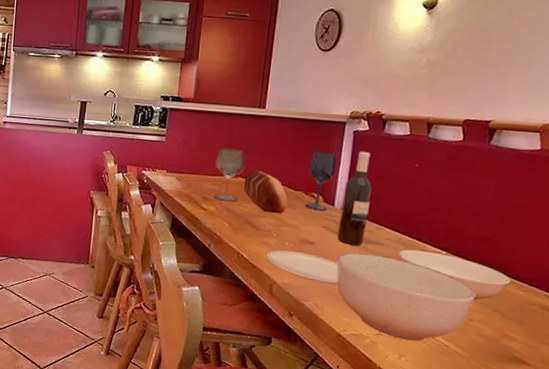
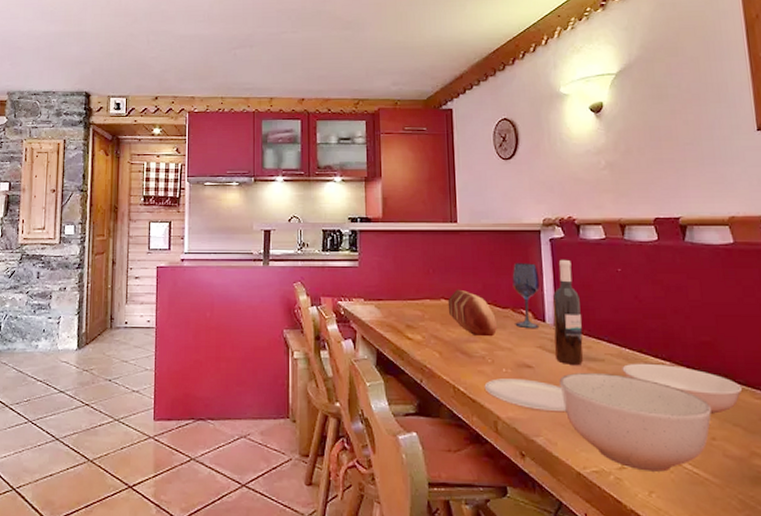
wine glass: present [213,148,246,202] -> none [414,268,447,328]

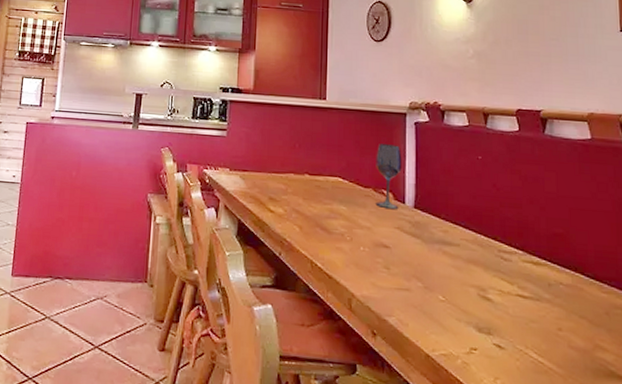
bread loaf: present [447,289,498,337] -> none [311,165,359,215]
plate: present [484,378,567,413] -> none [341,256,420,295]
wine bottle: present [552,259,584,364] -> none [412,143,441,248]
bowl: present [559,372,712,472] -> none [415,255,560,359]
bowl: present [622,363,743,414] -> none [476,250,591,305]

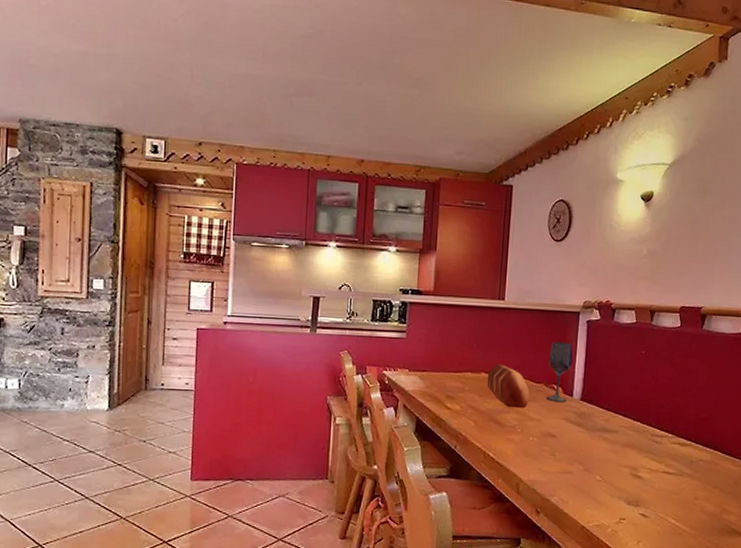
bread loaf: none [311,165,359,215] -> present [487,363,531,409]

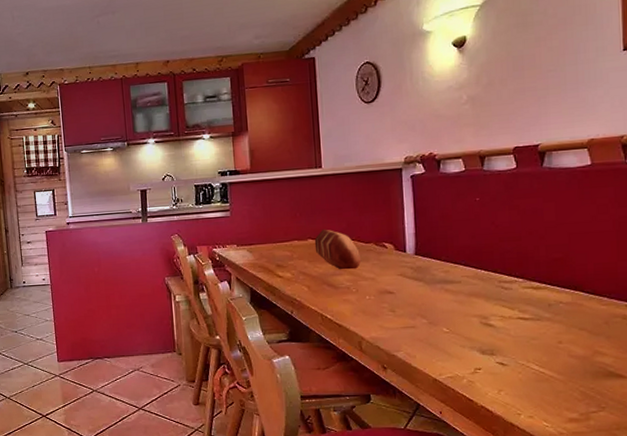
wineglass: present [546,342,573,403] -> none [374,200,401,260]

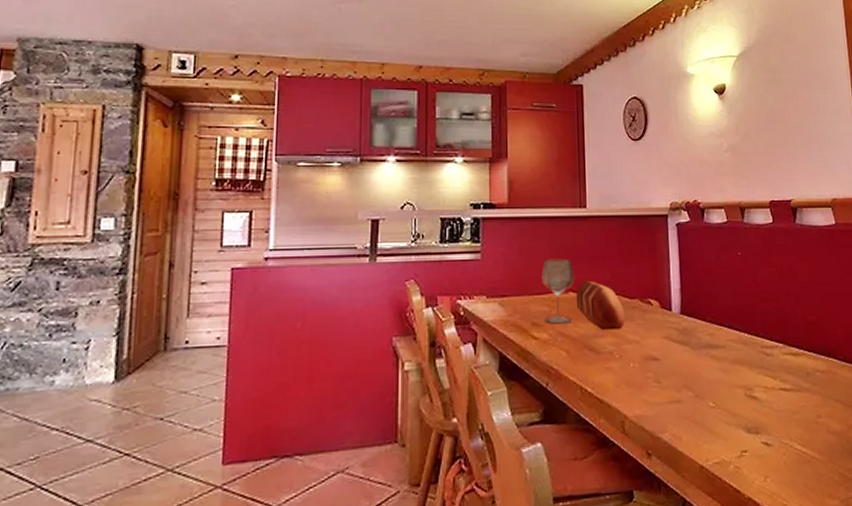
wine glass: none [282,212,313,266] -> present [540,258,575,324]

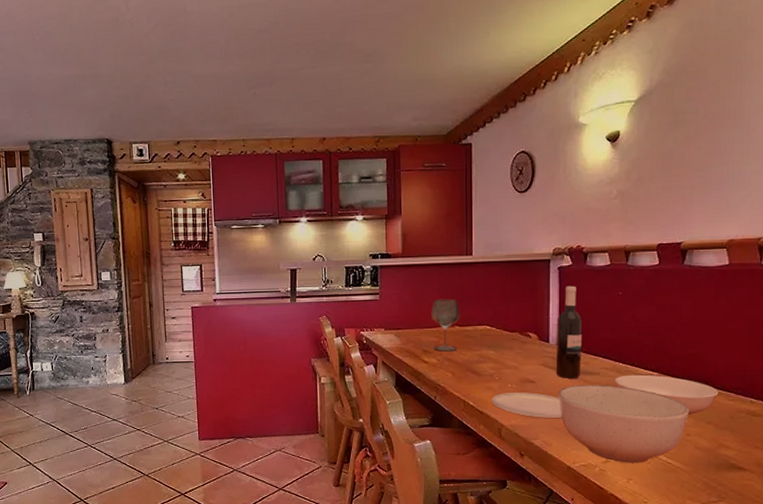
bread loaf: present [575,280,626,331] -> none [461,316,506,358]
plate: none [612,372,691,406] -> present [491,392,563,419]
wine bottle: none [678,244,707,354] -> present [555,285,583,378]
bowl: none [684,359,818,456] -> present [558,384,690,463]
bowl: none [741,346,843,392] -> present [614,374,719,415]

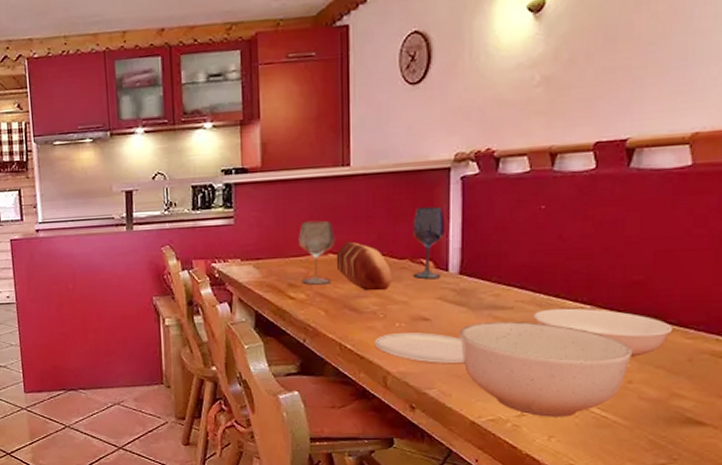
bread loaf: none [461,316,506,358] -> present [336,241,393,291]
wineglass: none [521,290,546,349] -> present [413,206,445,280]
wine bottle: present [555,285,583,378] -> none [456,199,493,315]

